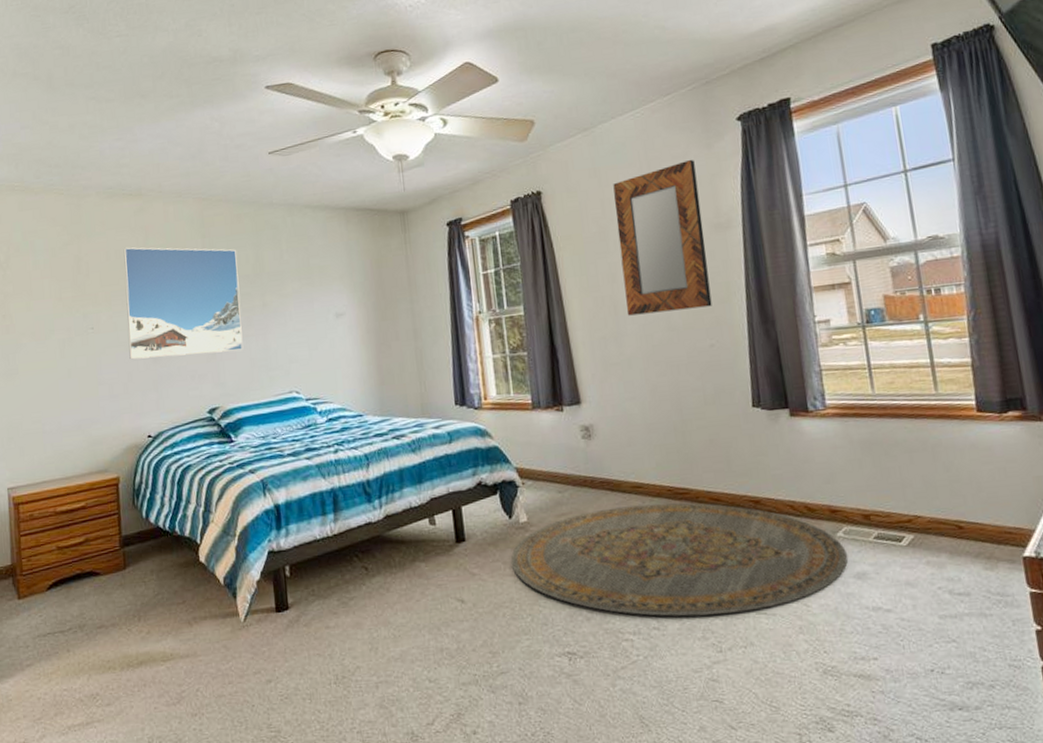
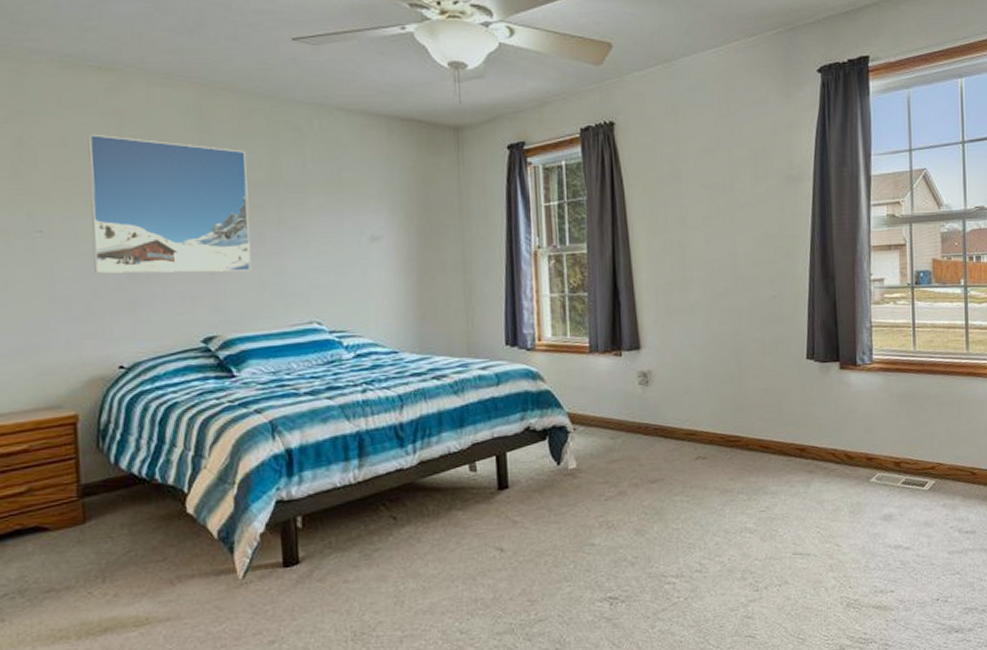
rug: present [510,503,848,617] -> none [556,450,878,560]
home mirror: present [613,159,712,316] -> none [690,106,778,262]

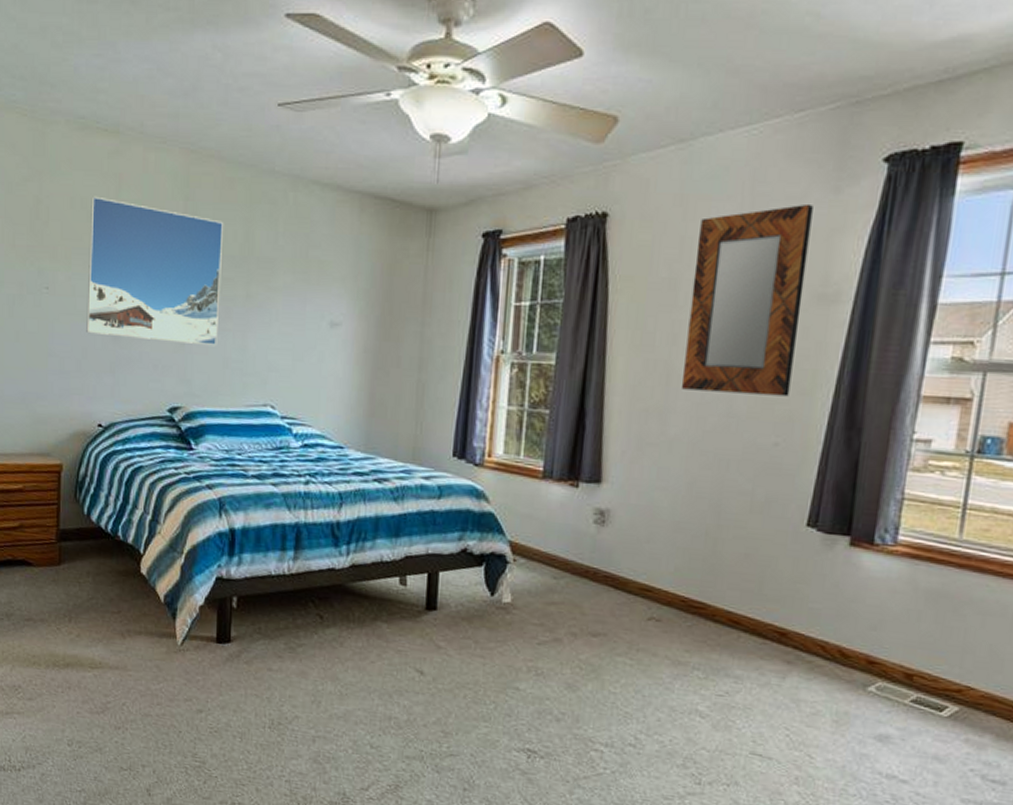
home mirror: none [690,106,778,262] -> present [681,203,813,397]

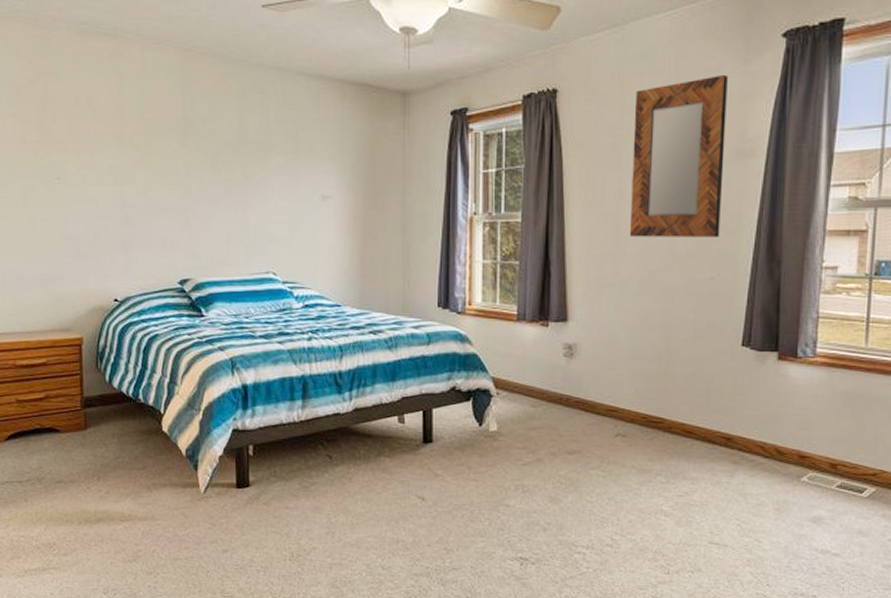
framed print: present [86,196,223,347] -> none [95,93,220,223]

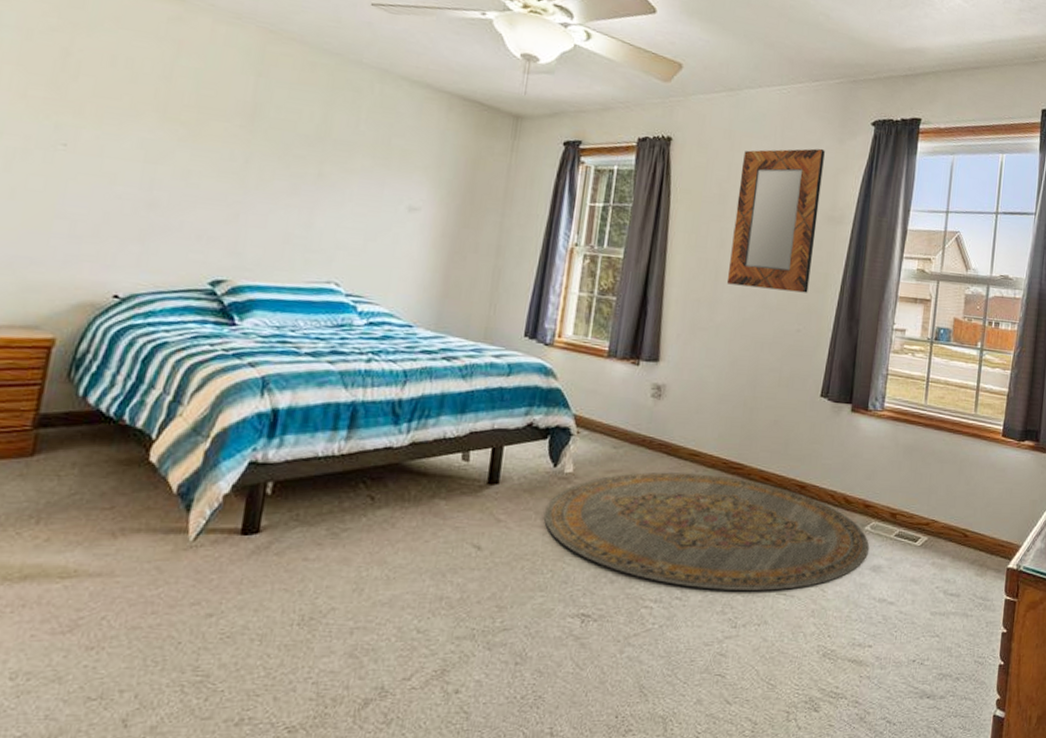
rug: none [475,428,808,540] -> present [543,472,870,591]

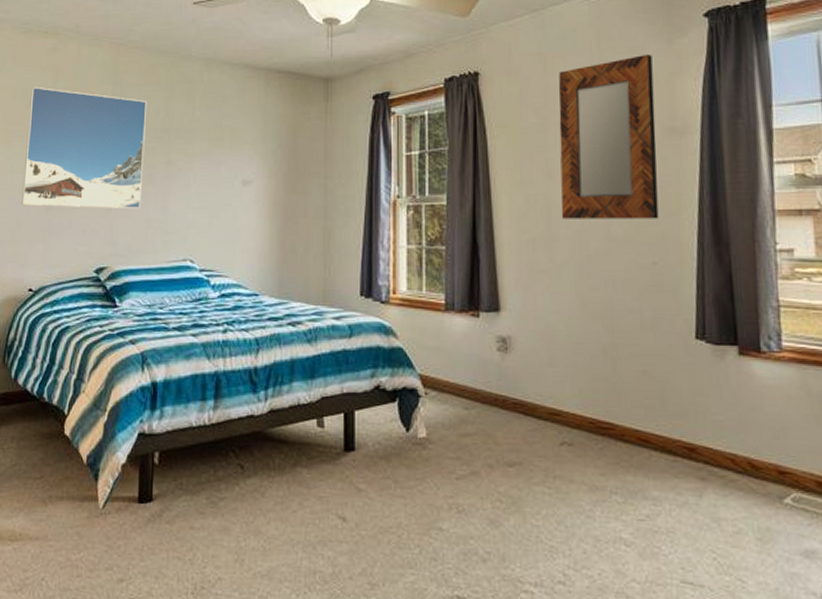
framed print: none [112,57,299,221] -> present [21,86,146,210]
rug: present [543,472,870,591] -> none [403,434,796,578]

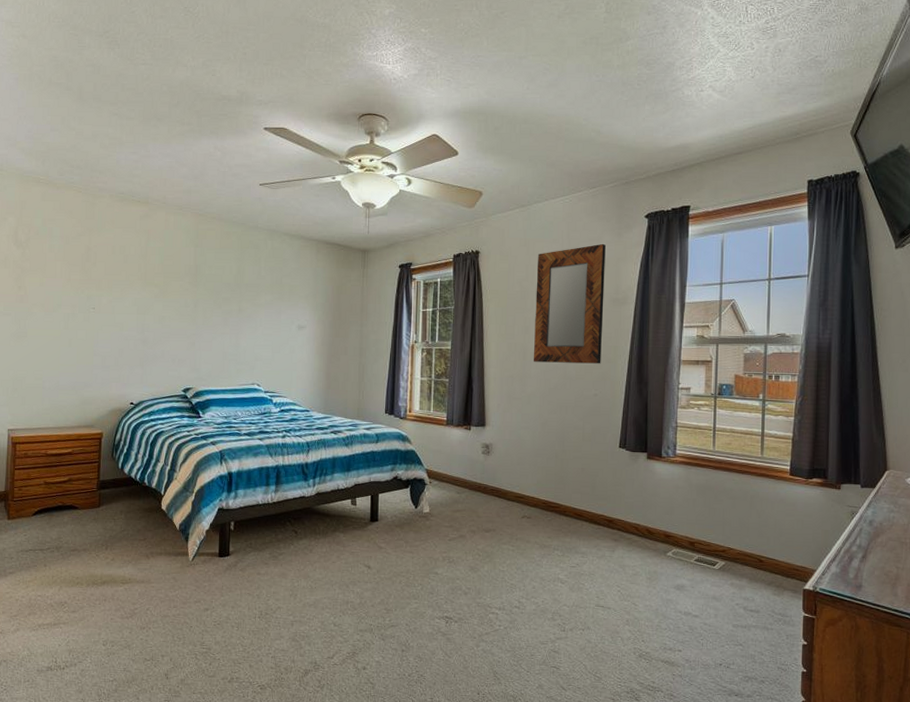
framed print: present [21,86,146,210] -> none [122,245,222,345]

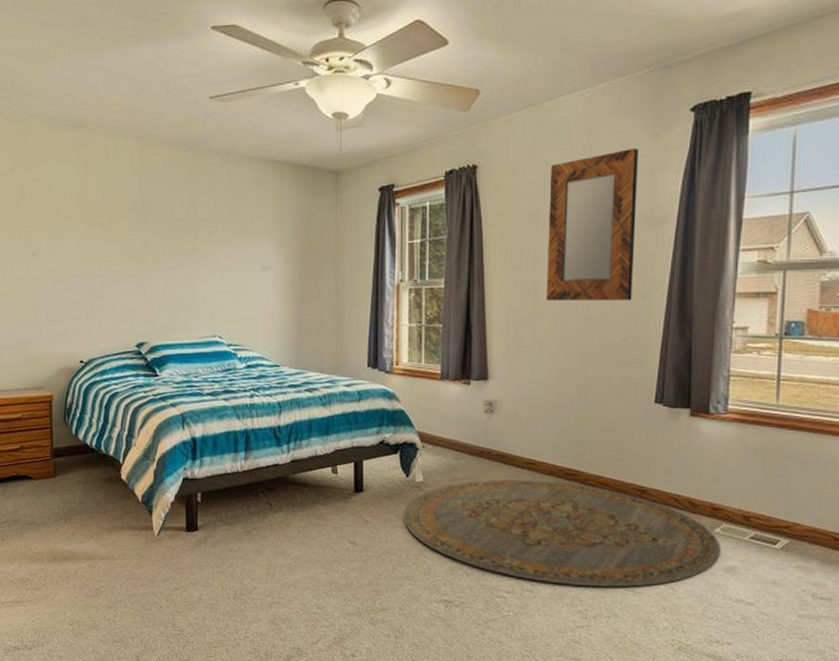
rug: none [411,511,673,603] -> present [403,479,722,587]

